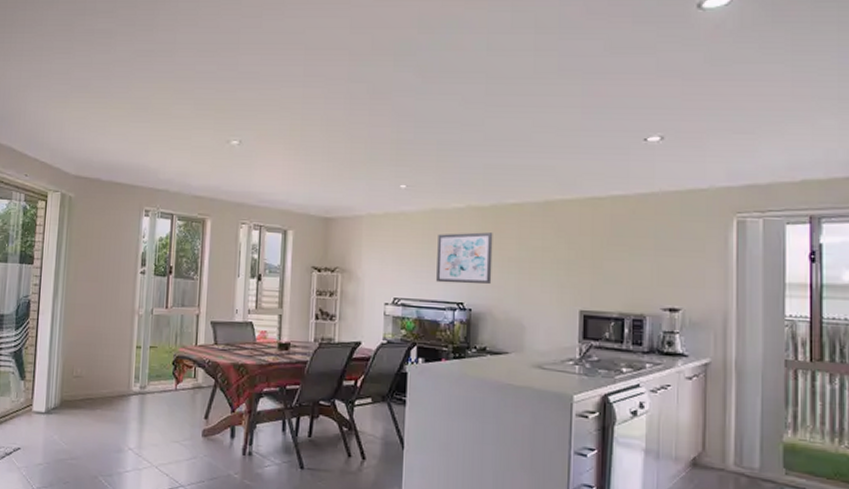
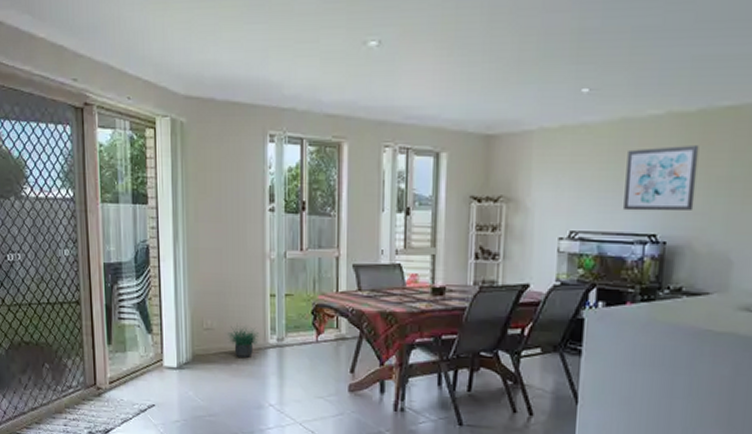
potted plant: none [94,372,123,405] -> present [227,324,258,359]

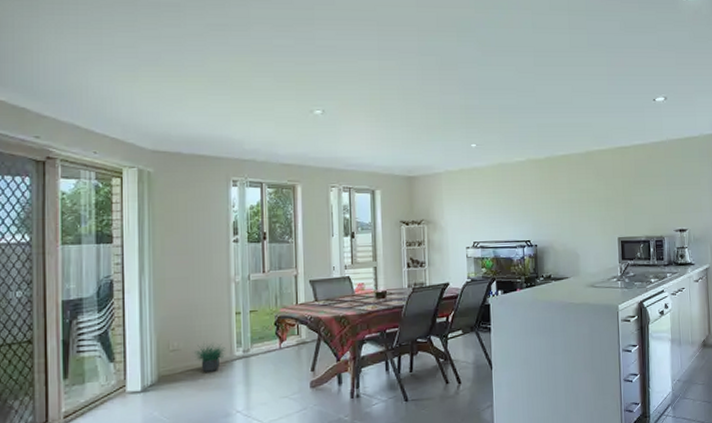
wall art: present [624,146,699,212] -> none [506,180,551,225]

